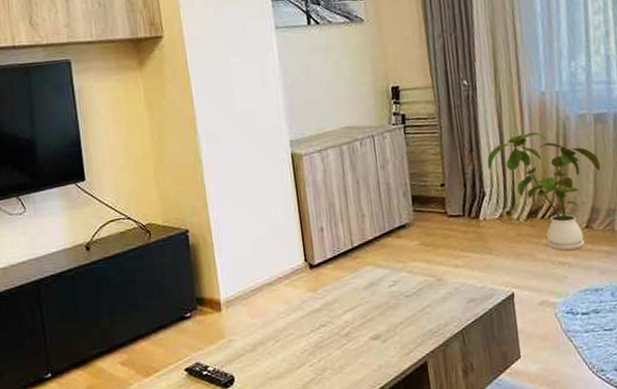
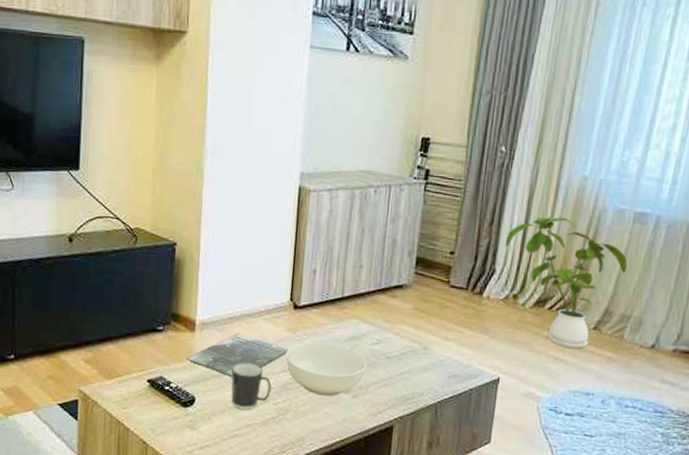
magazine: none [218,303,313,348] -> present [186,332,289,377]
mug: none [263,330,305,378] -> present [231,362,272,410]
bowl: none [311,293,390,348] -> present [285,341,368,396]

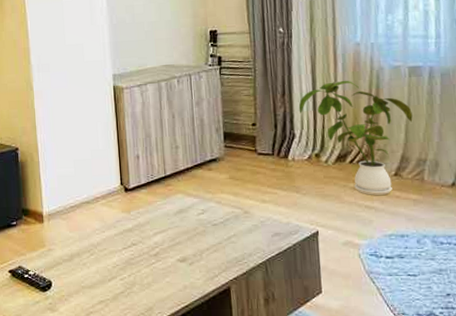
magazine: present [186,332,289,377] -> none [39,219,126,259]
mug: present [231,362,272,410] -> none [79,244,117,287]
bowl: present [285,341,368,396] -> none [124,217,198,267]

